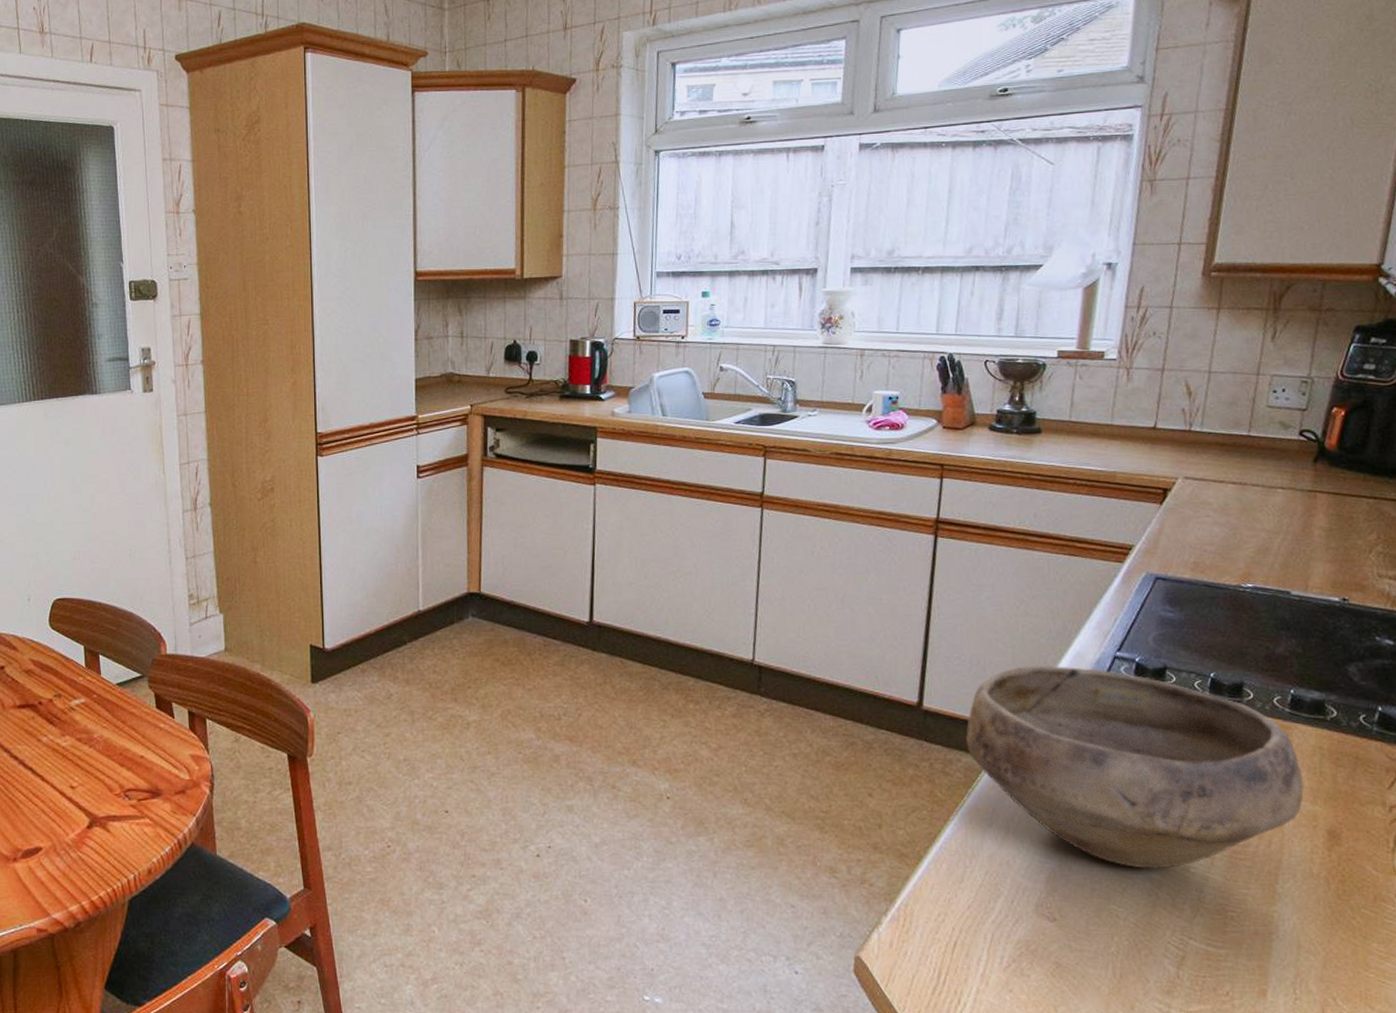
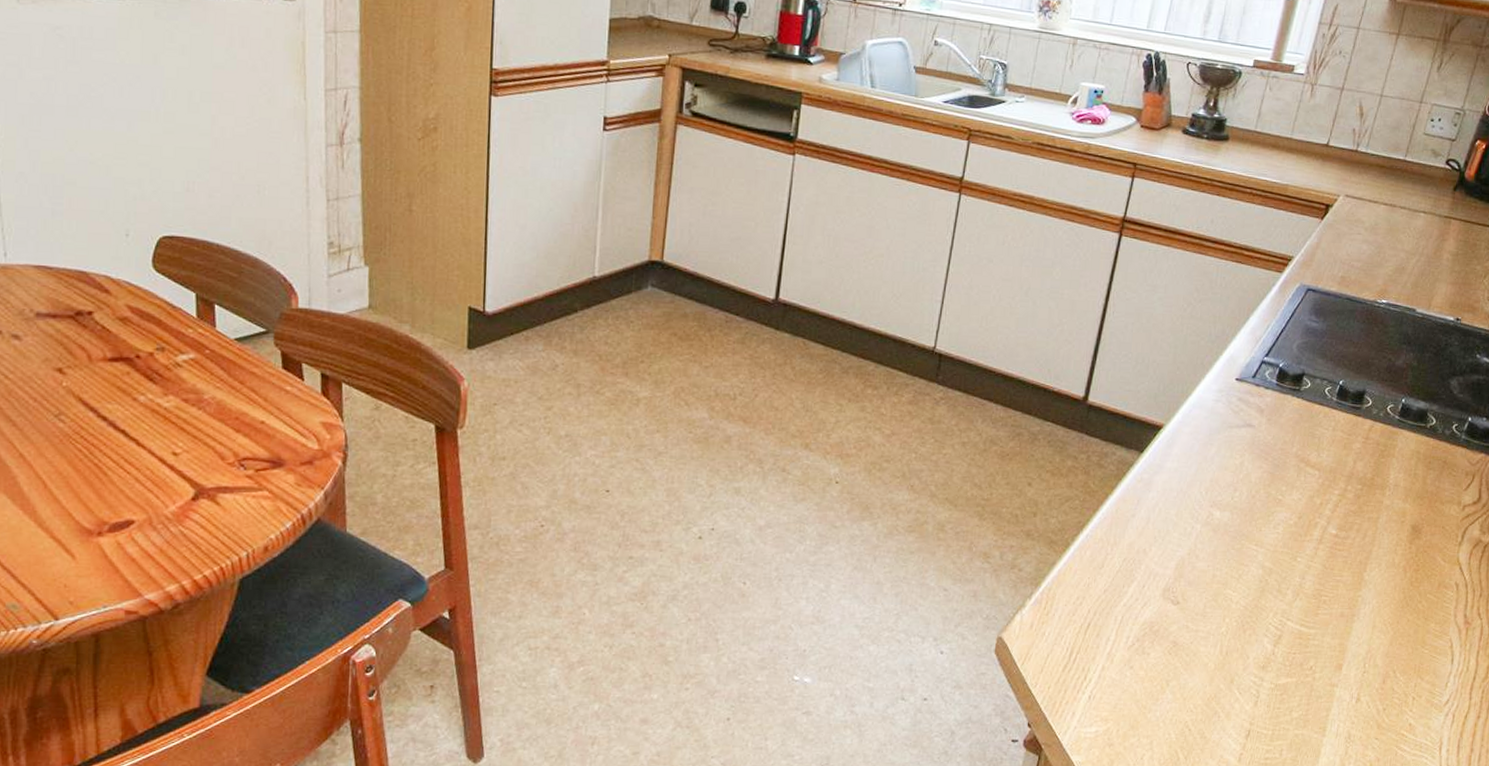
bowl: present [966,665,1304,869] -> none [1122,365,1401,558]

